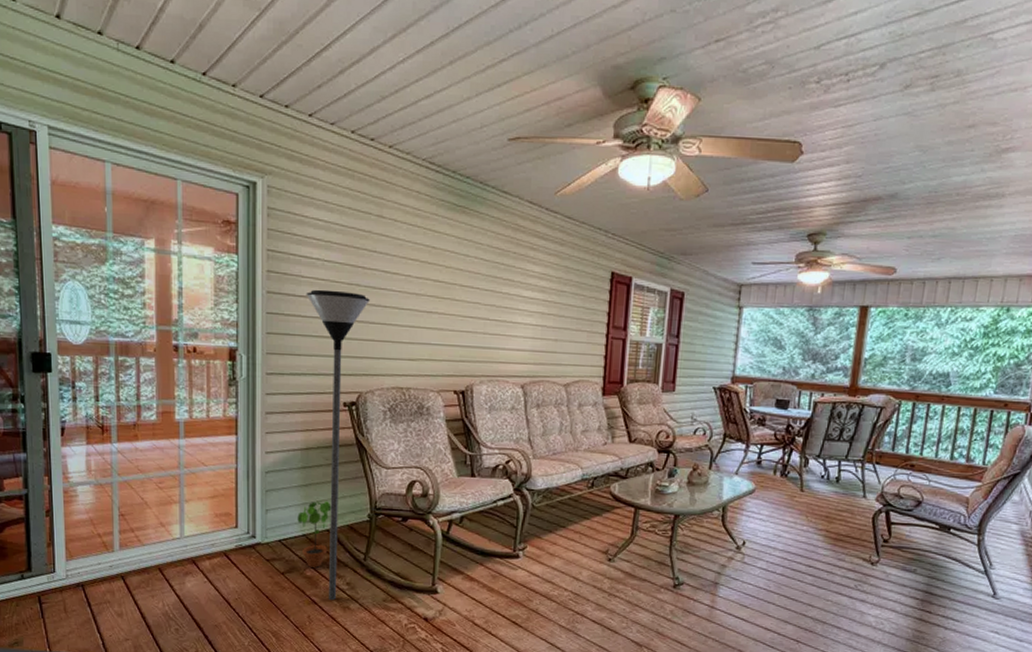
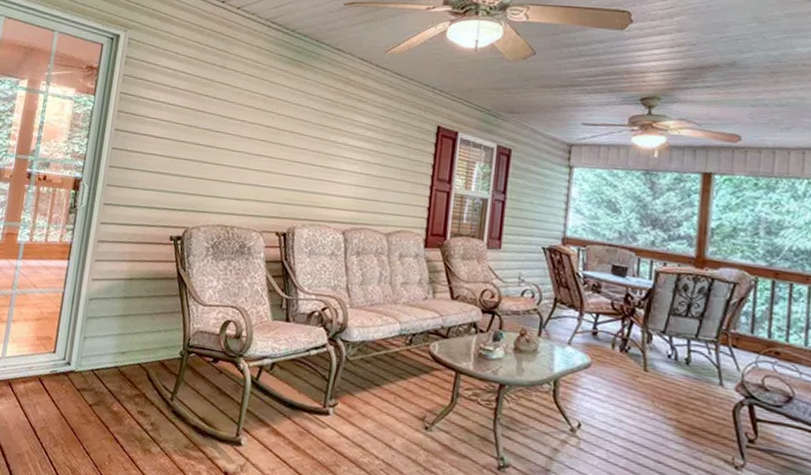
potted plant: present [297,501,331,568] -> none [112,333,146,403]
floor lamp: present [306,289,370,601] -> none [131,129,205,441]

